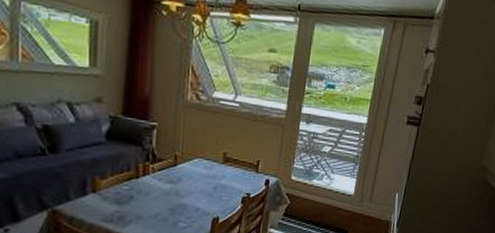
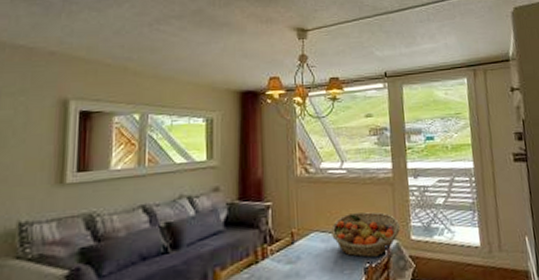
fruit basket: none [214,147,283,189] -> present [330,212,400,258]

